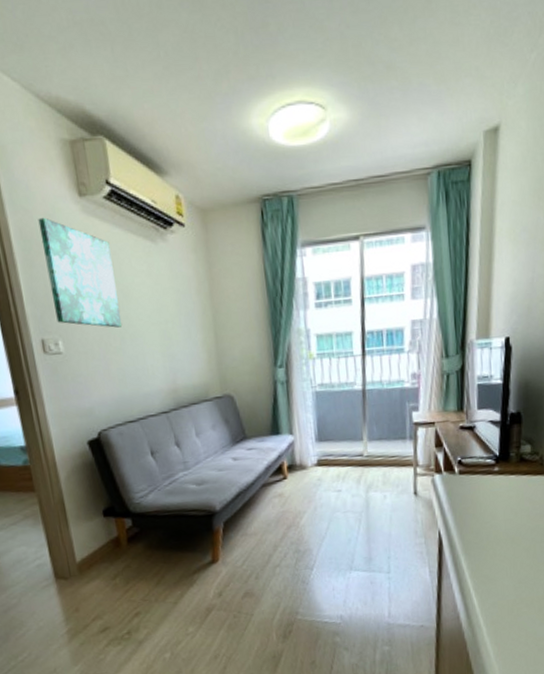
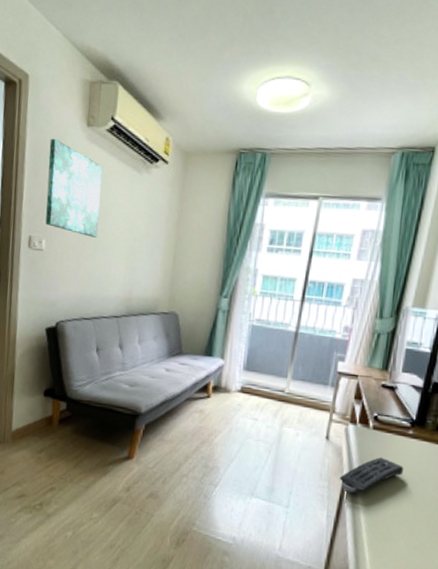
remote control: none [434,500,496,544] -> present [339,457,404,493]

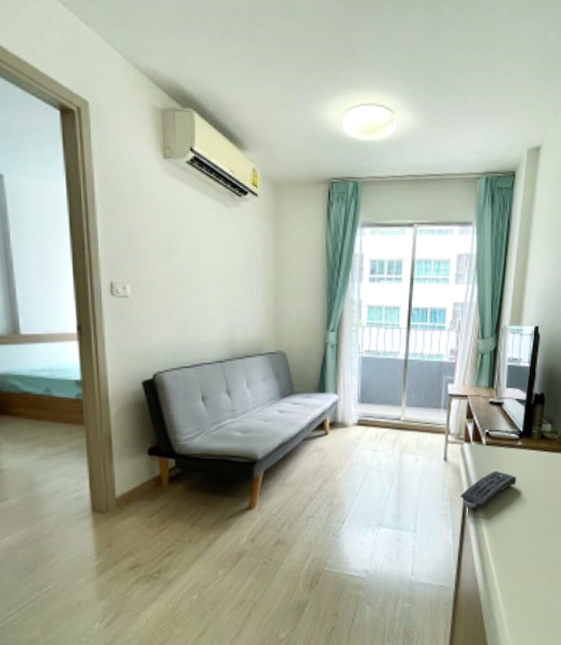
wall art: present [45,138,103,238] -> none [122,172,190,279]

